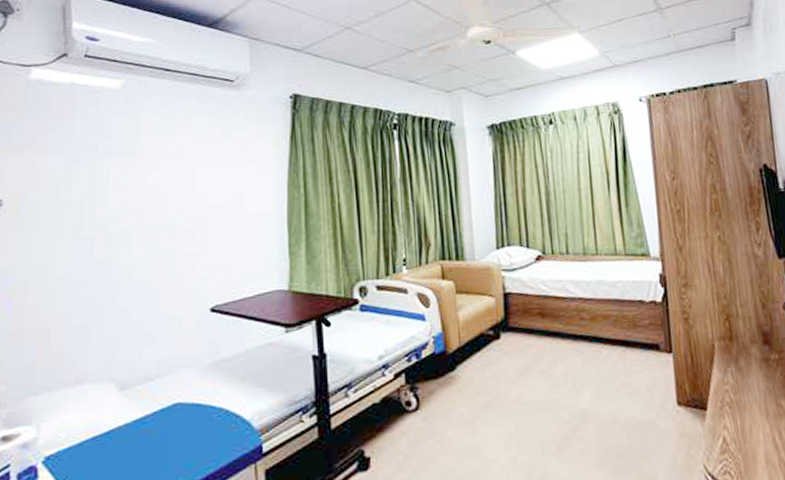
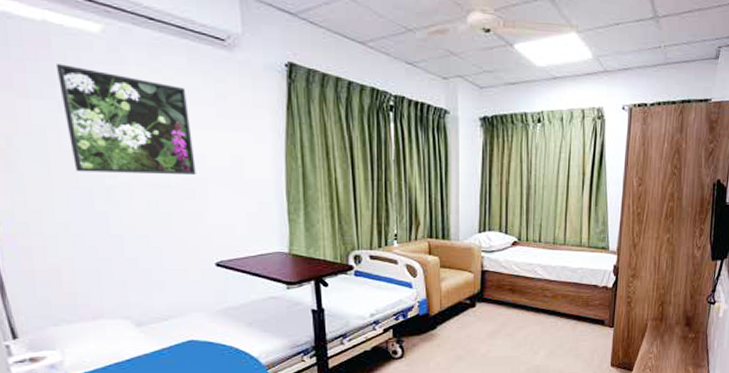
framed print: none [76,120,198,222] -> present [55,64,196,176]

